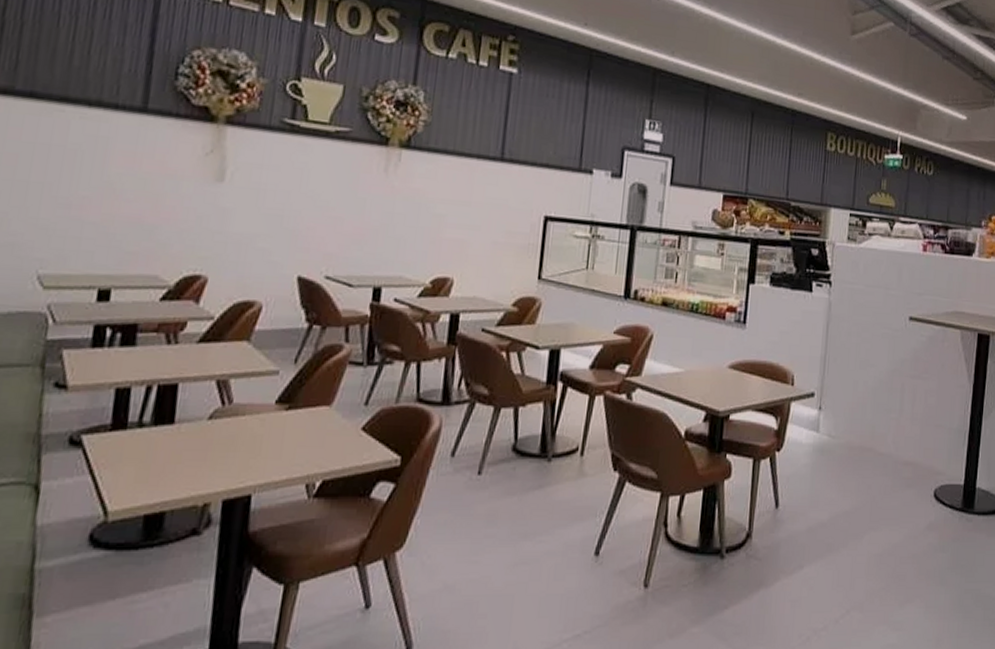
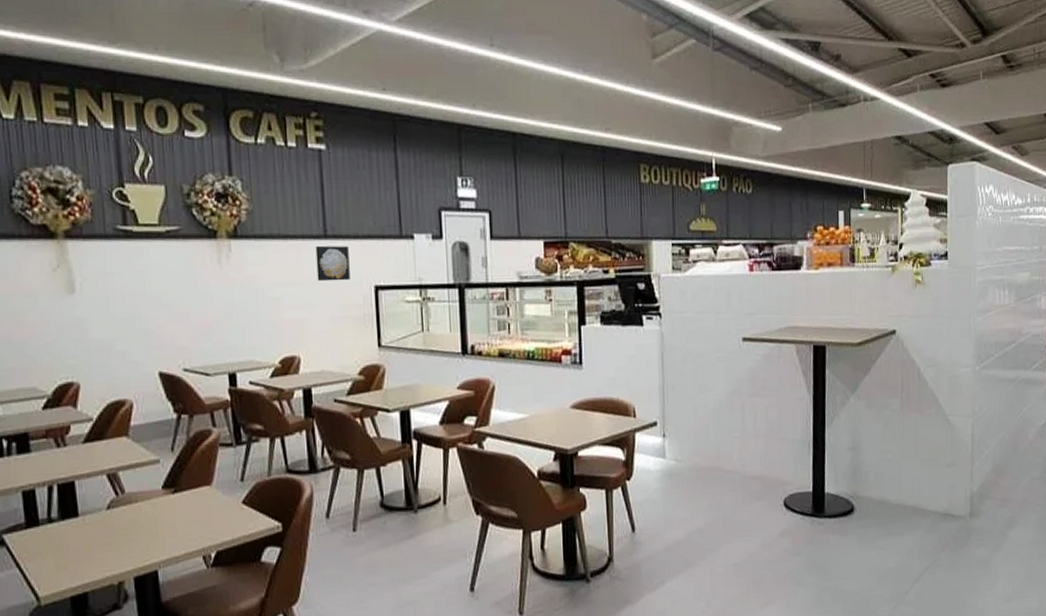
wall art: none [486,167,524,207] -> present [315,245,350,282]

